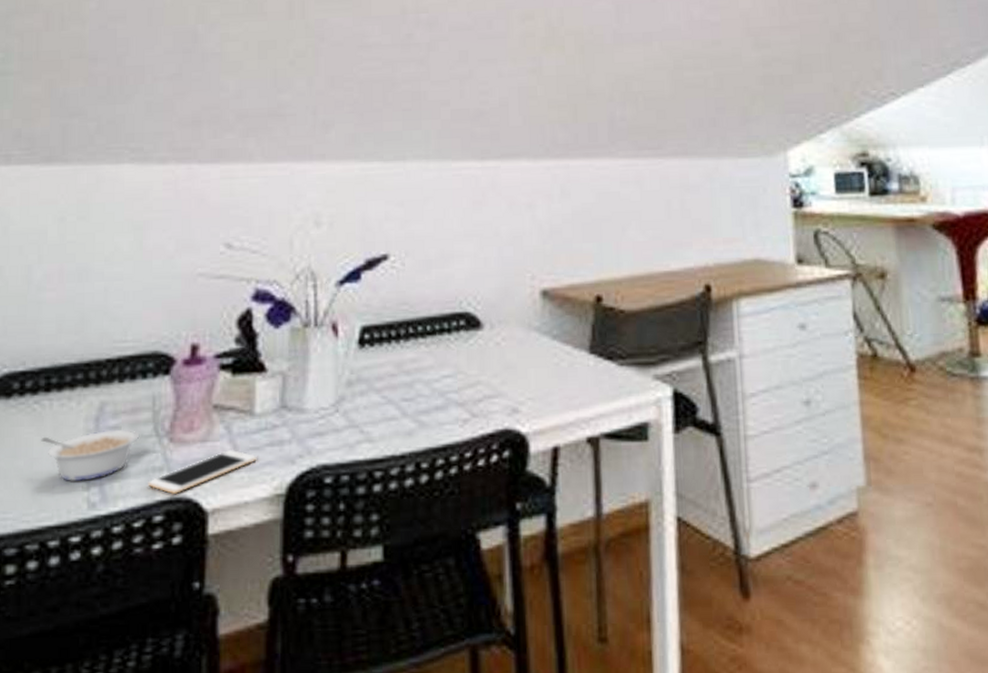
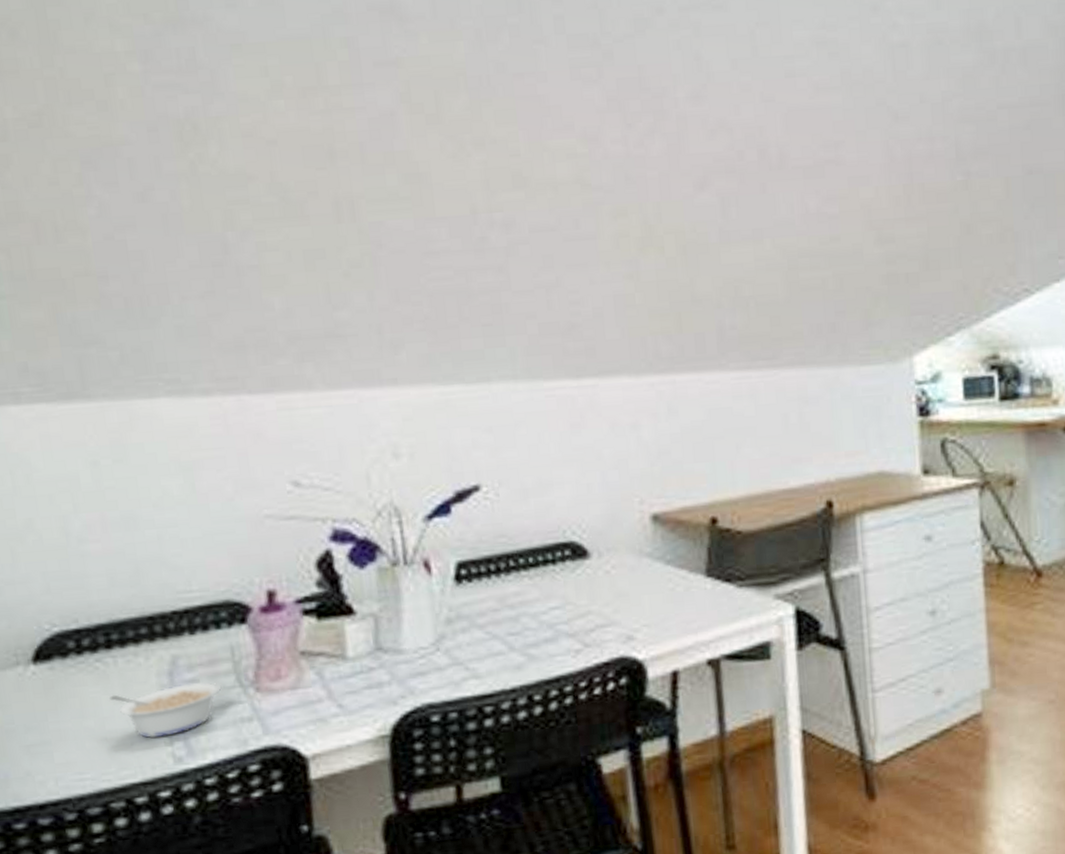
cell phone: present [148,449,257,495] -> none [238,694,355,744]

